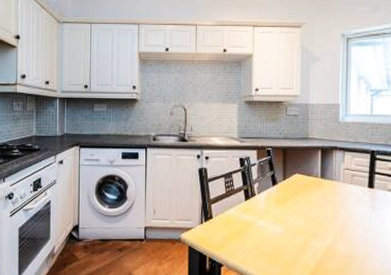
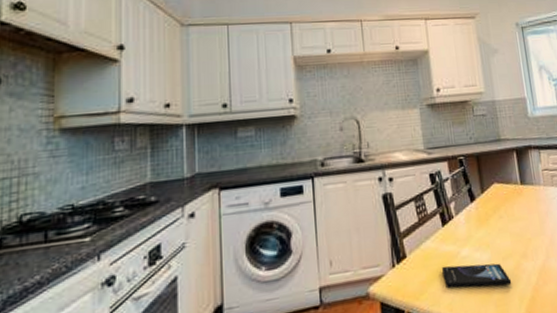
smartphone: none [241,230,299,256] -> present [442,263,512,288]

